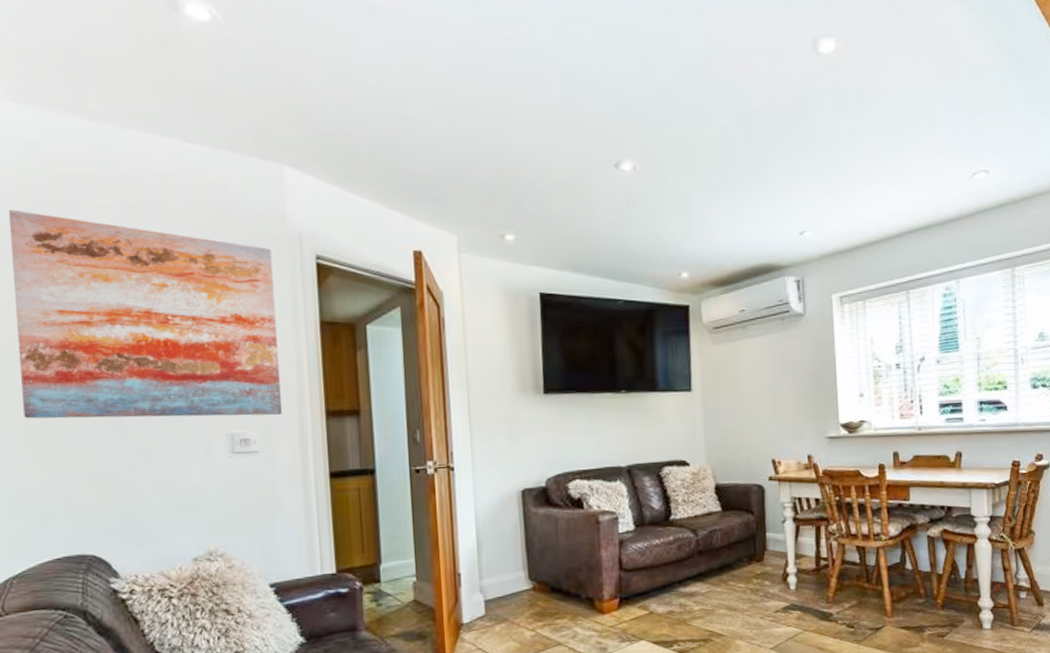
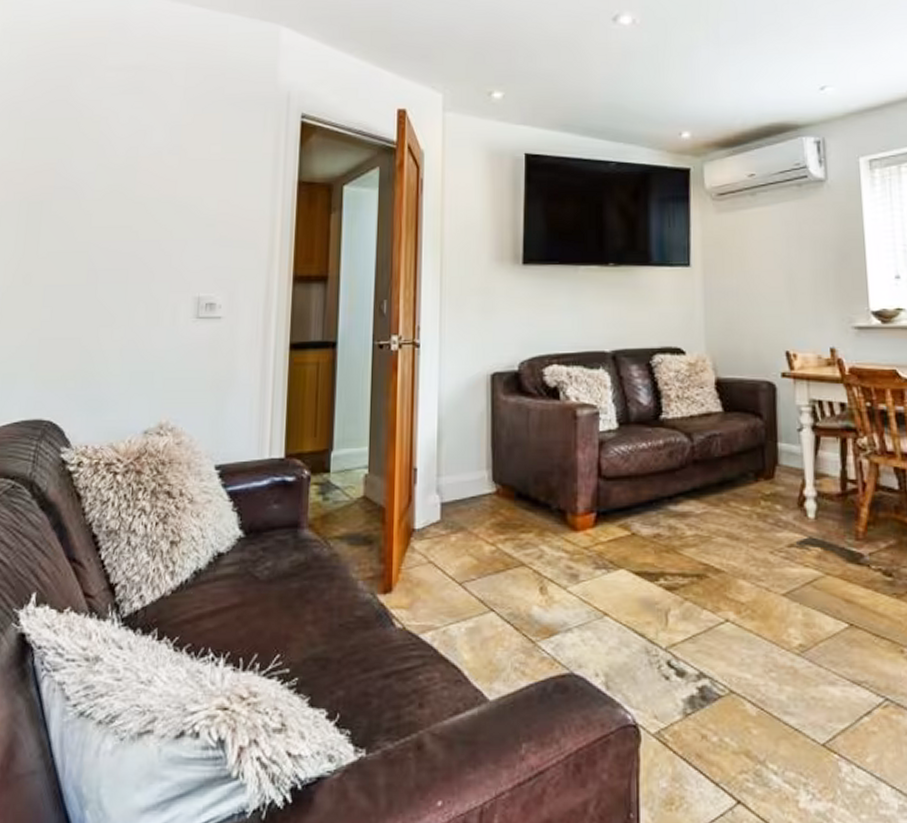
wall art: present [8,209,282,419] -> none [10,71,259,279]

